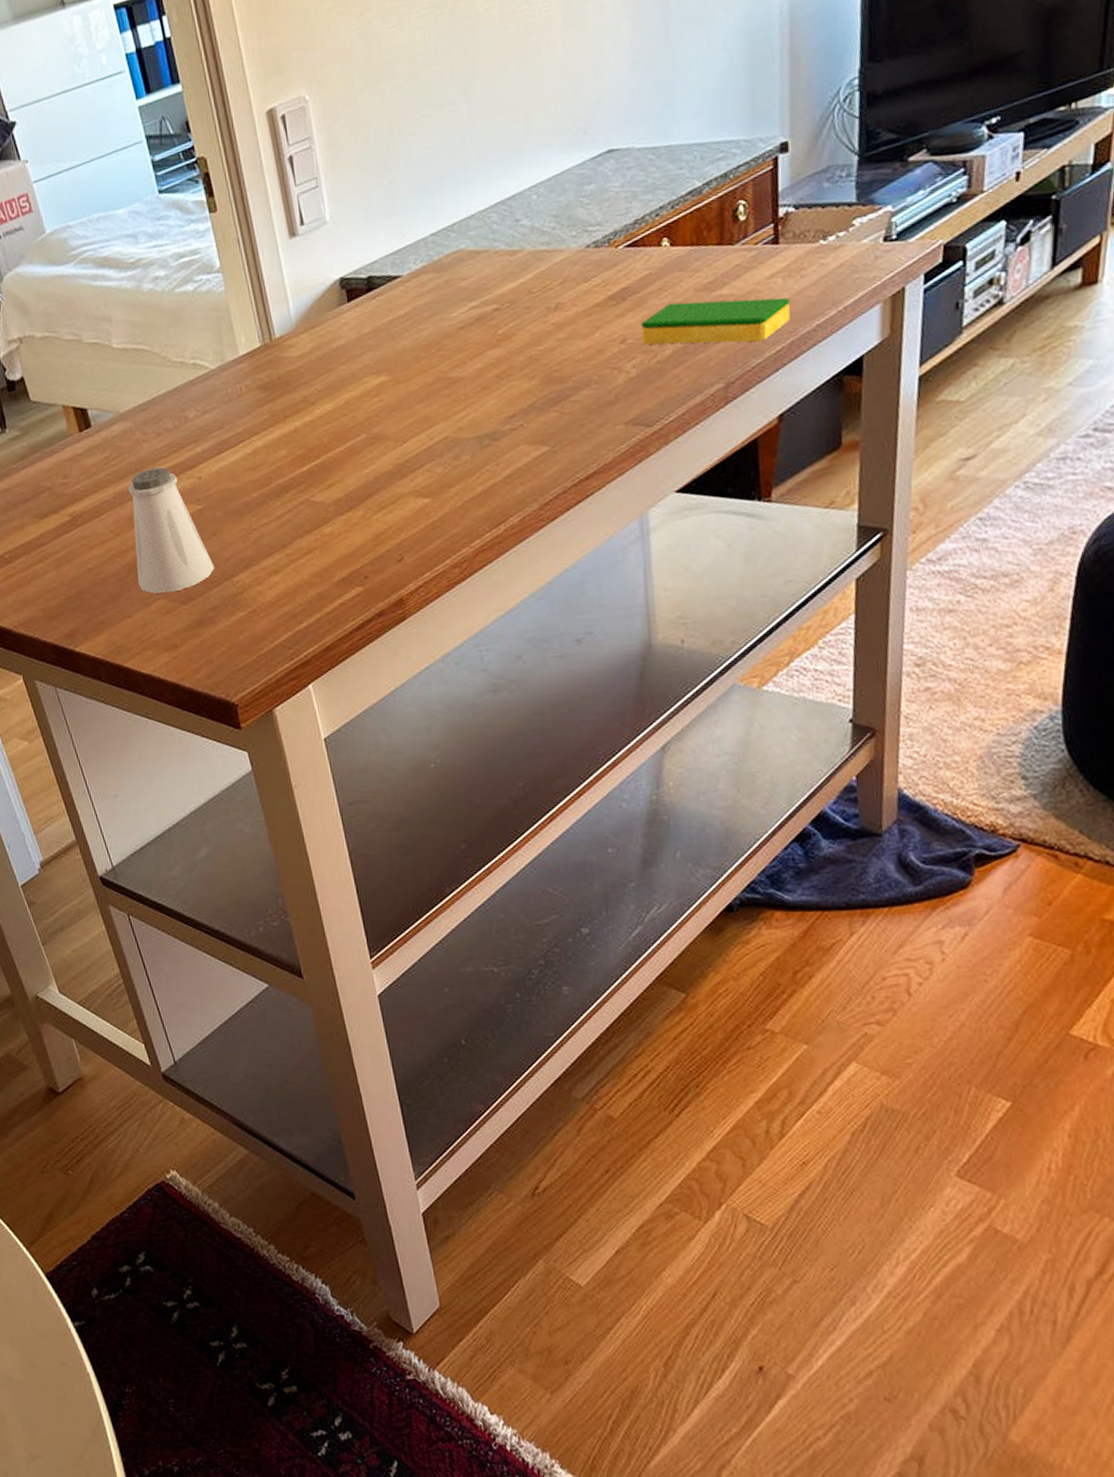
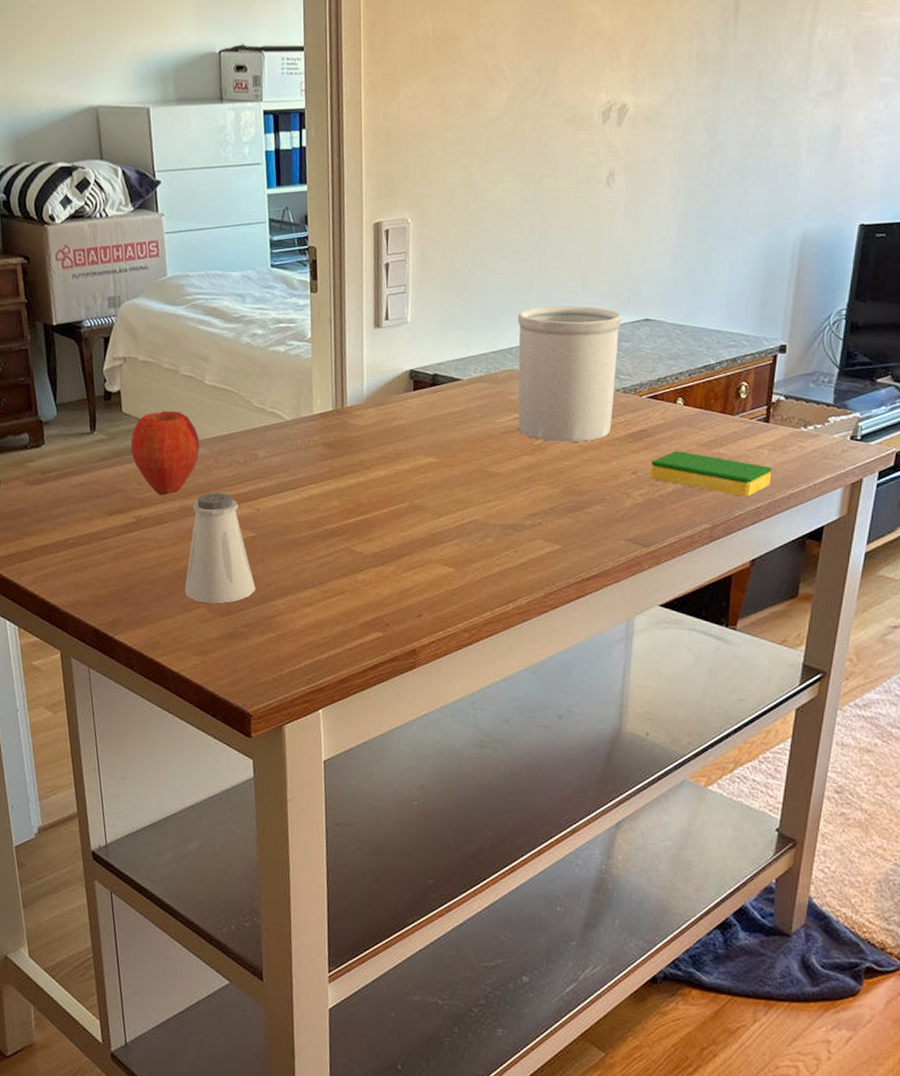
apple: none [46,386,123,486] -> present [130,411,200,496]
utensil holder: none [454,148,587,327] -> present [518,305,622,442]

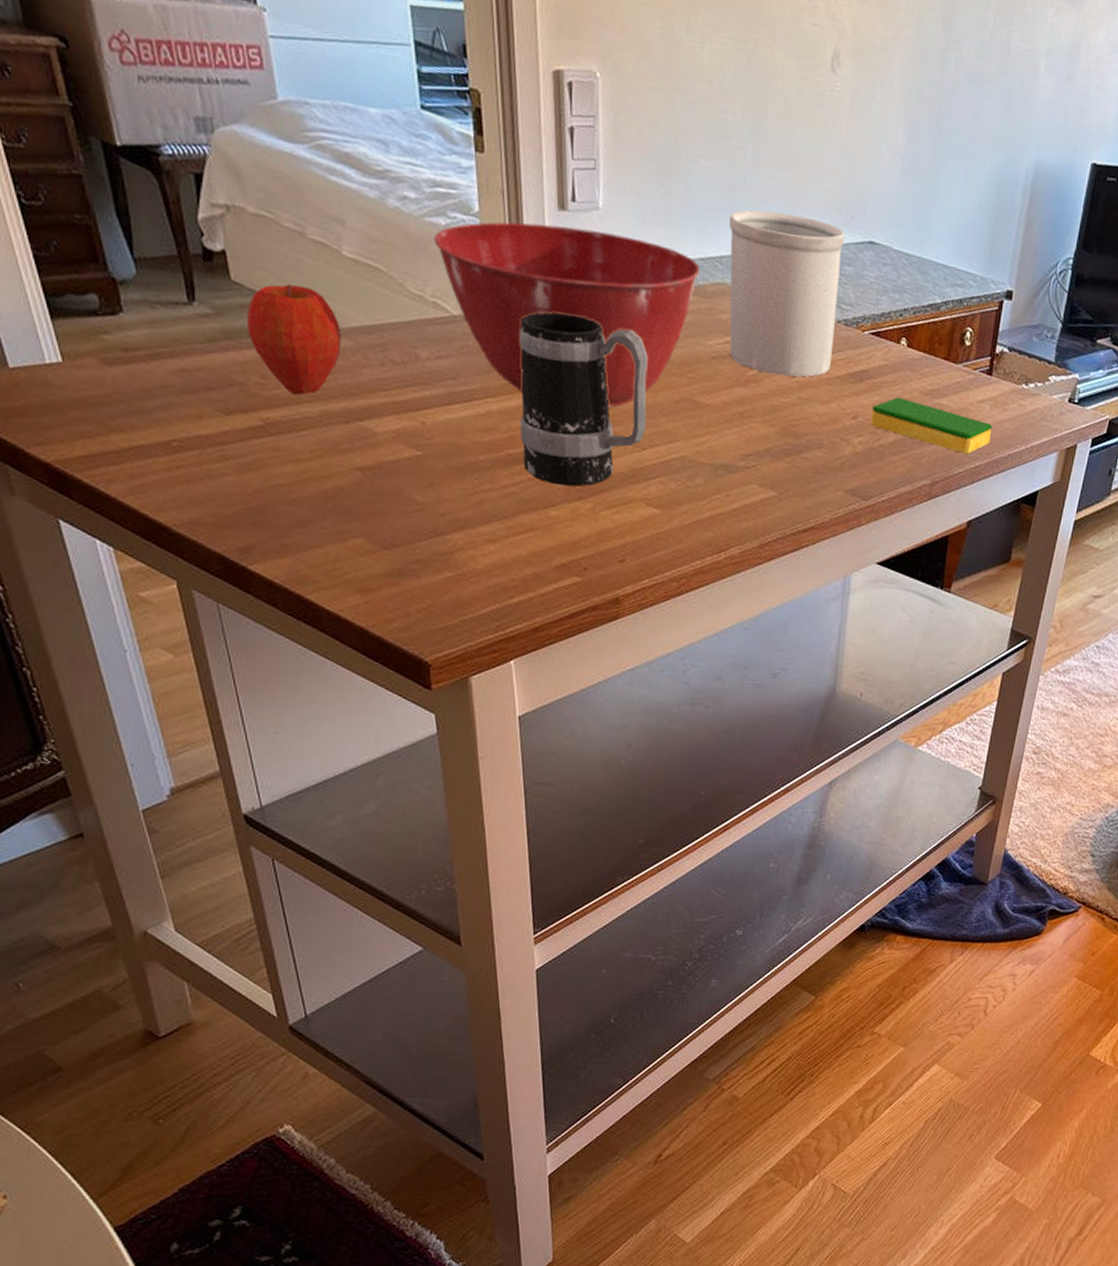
saltshaker: present [184,492,256,604] -> none [335,396,426,534]
mixing bowl: none [275,340,493,483] -> present [434,222,701,408]
mug: none [336,409,446,553] -> present [519,312,648,487]

